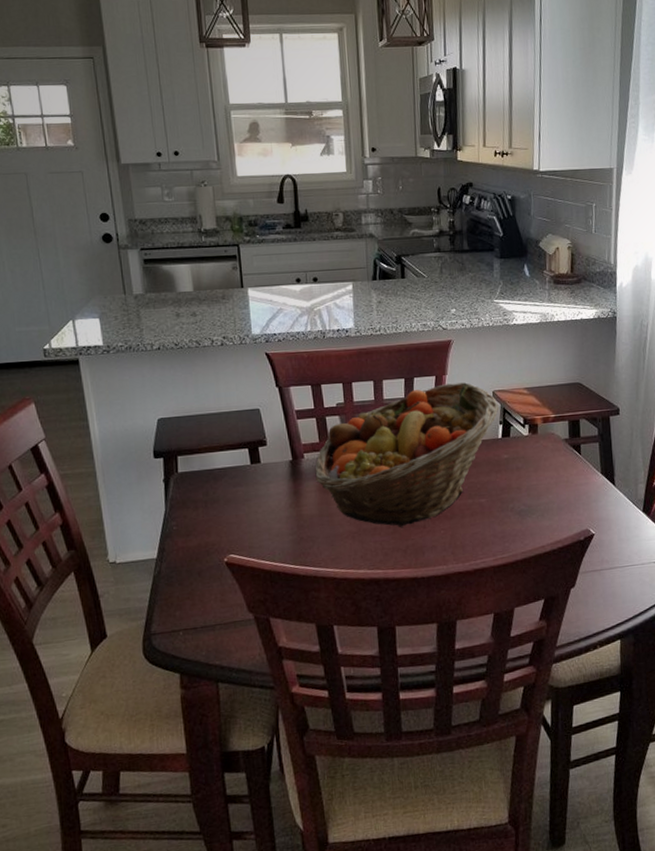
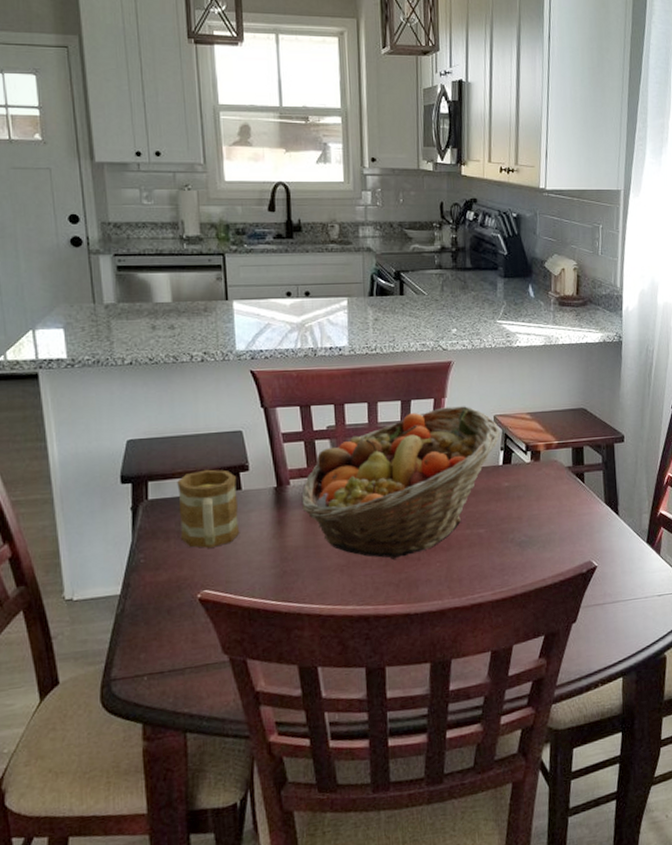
mug: none [203,444,261,517] -> present [177,469,240,548]

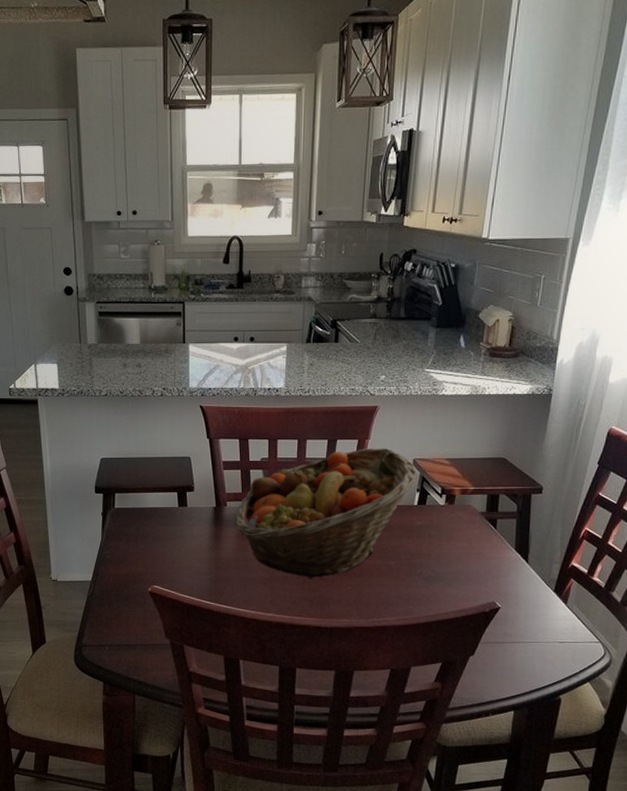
mug: present [177,469,240,548] -> none [137,487,184,552]

